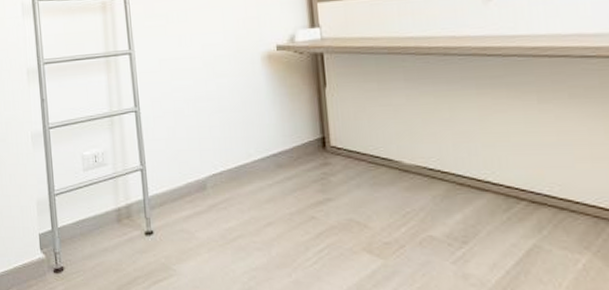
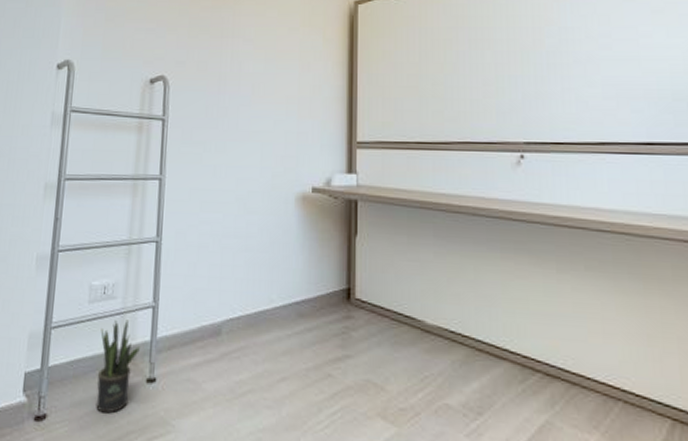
potted plant: none [98,183,136,263] -> present [96,319,141,414]

